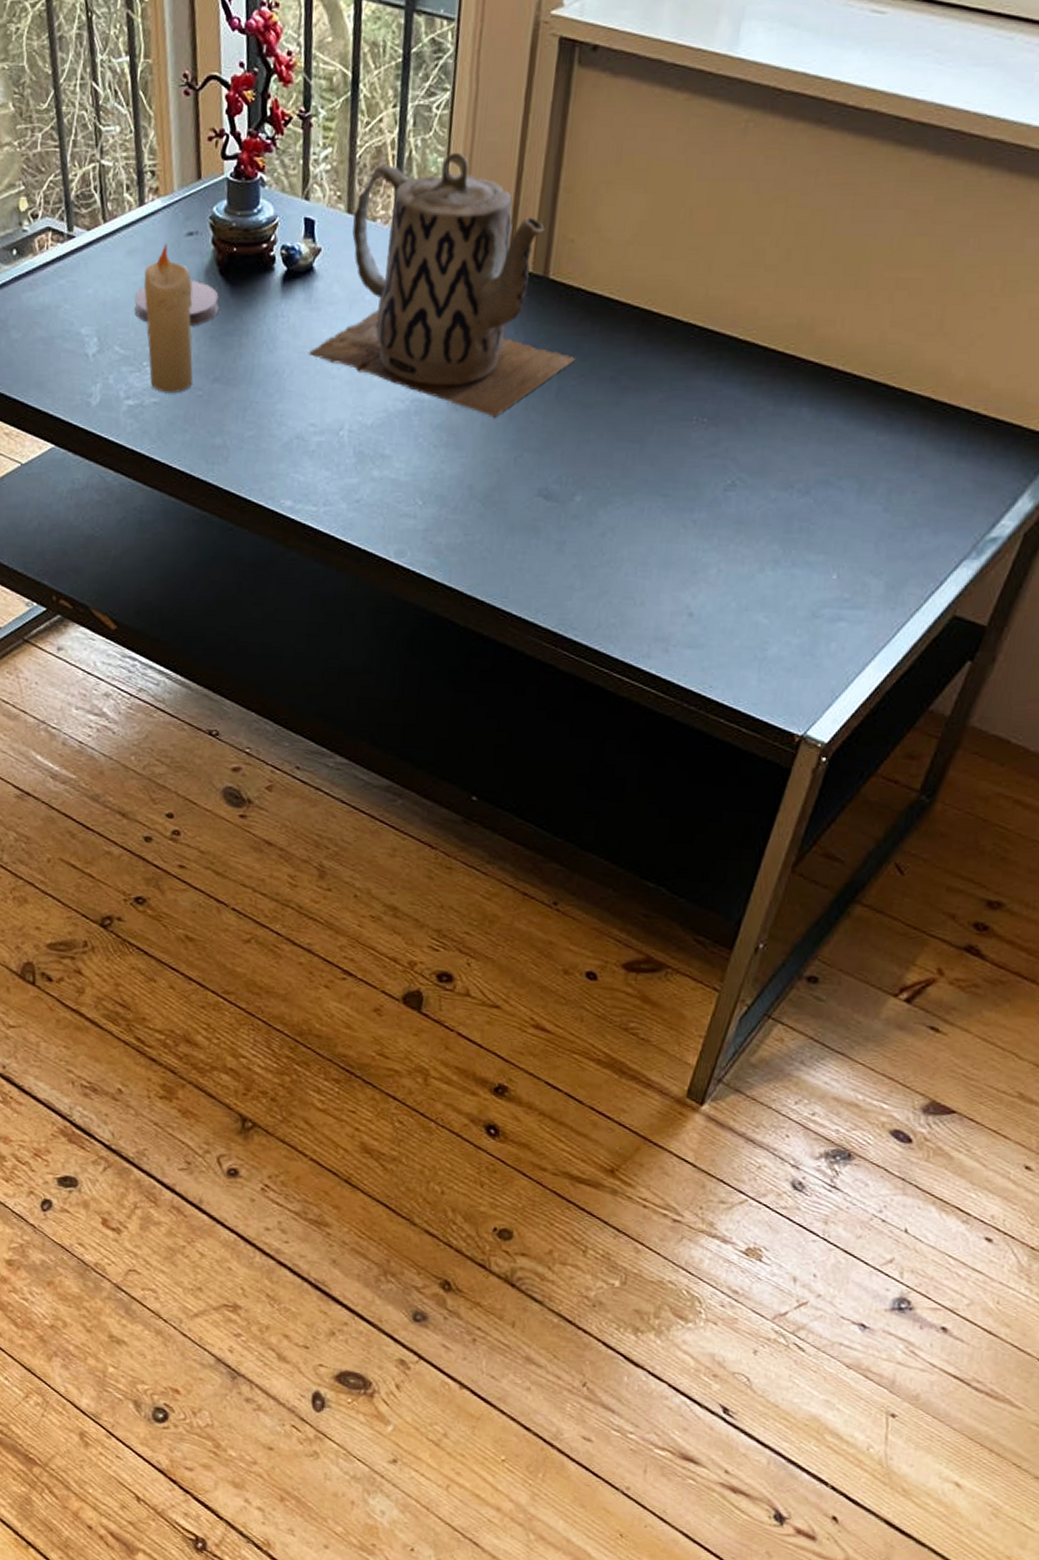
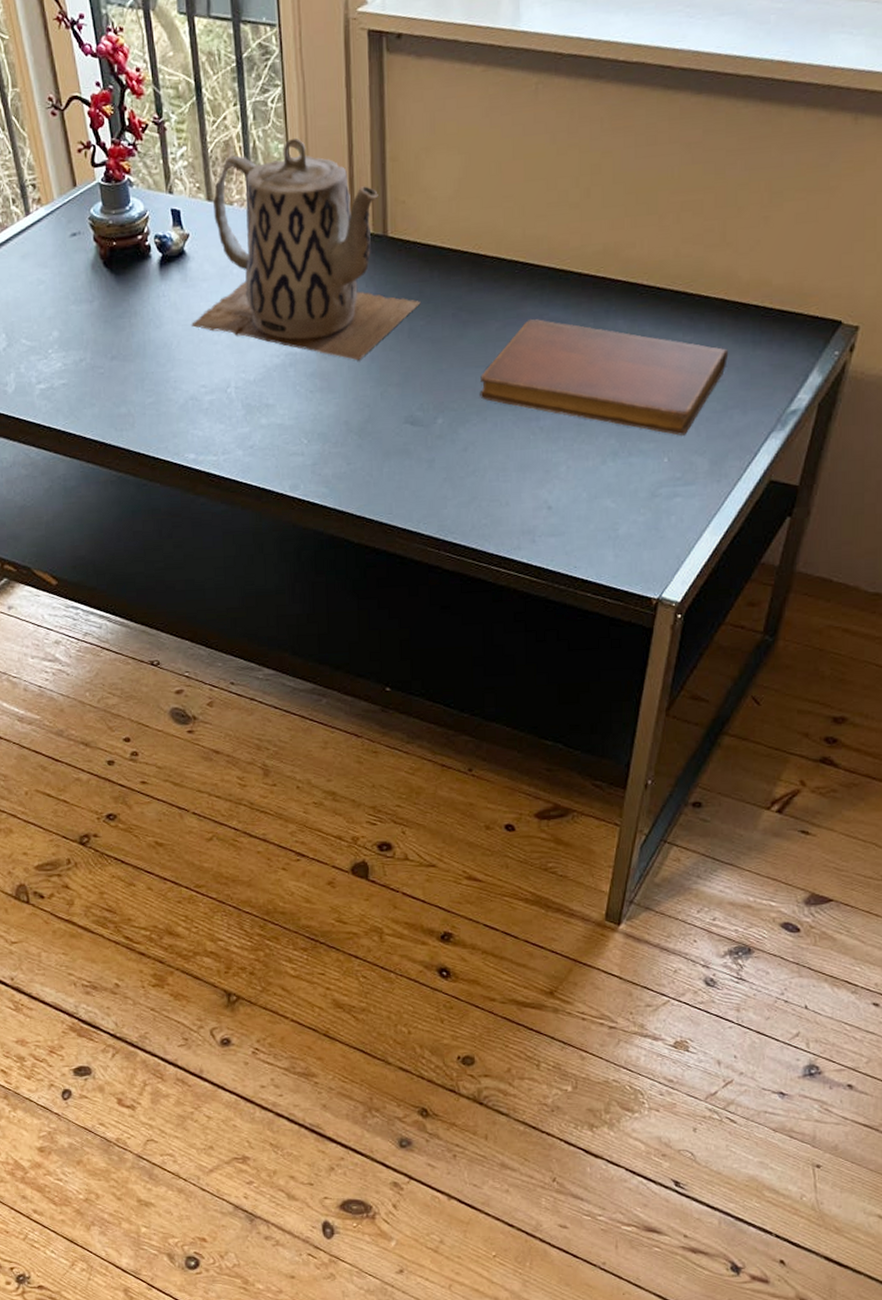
coaster: present [134,280,219,326] -> none [32,274,108,316]
candle: present [143,244,193,392] -> none [38,245,94,374]
notebook: none [628,394,928,551] -> present [480,319,729,436]

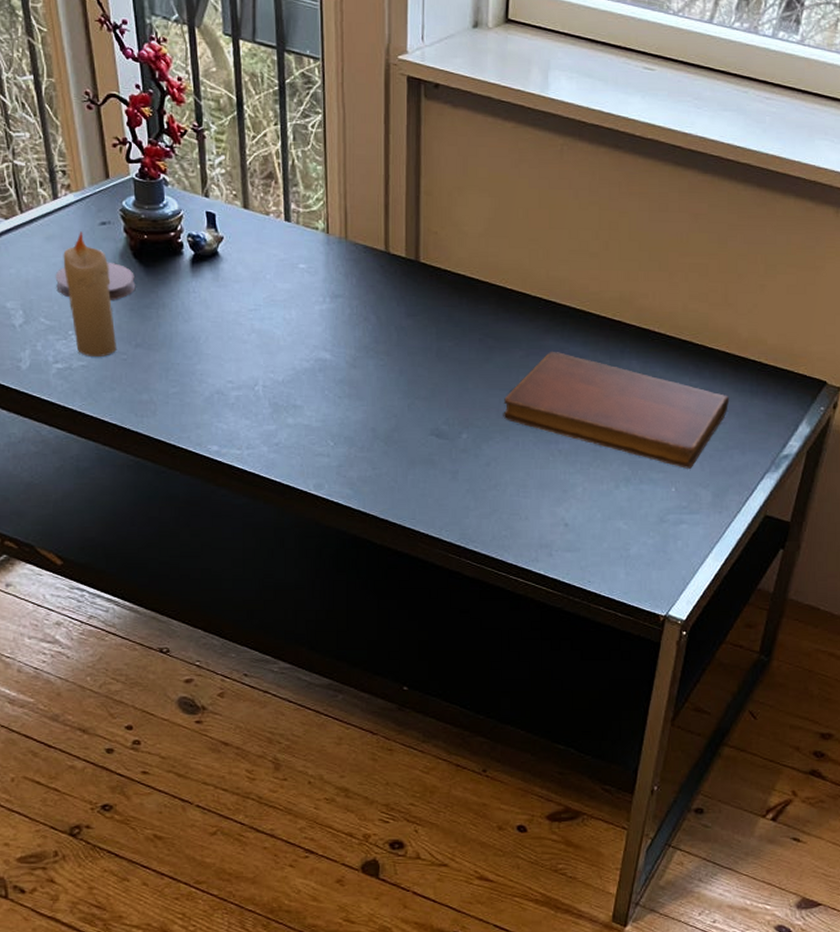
coaster: none [32,274,108,316] -> present [55,262,136,300]
candle: none [38,245,94,374] -> present [63,231,117,357]
teapot: present [190,137,421,361] -> none [220,162,449,373]

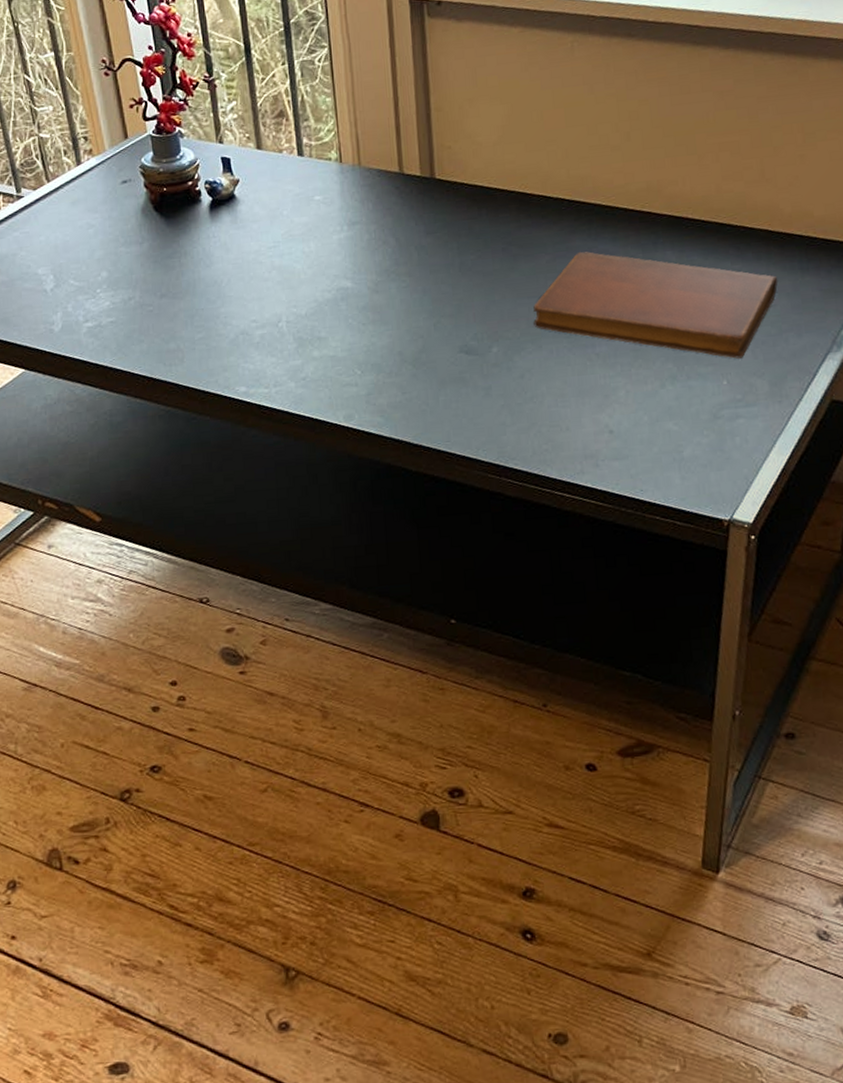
coaster: present [55,262,136,300] -> none [82,218,158,258]
candle: present [63,231,117,357] -> none [88,192,143,312]

